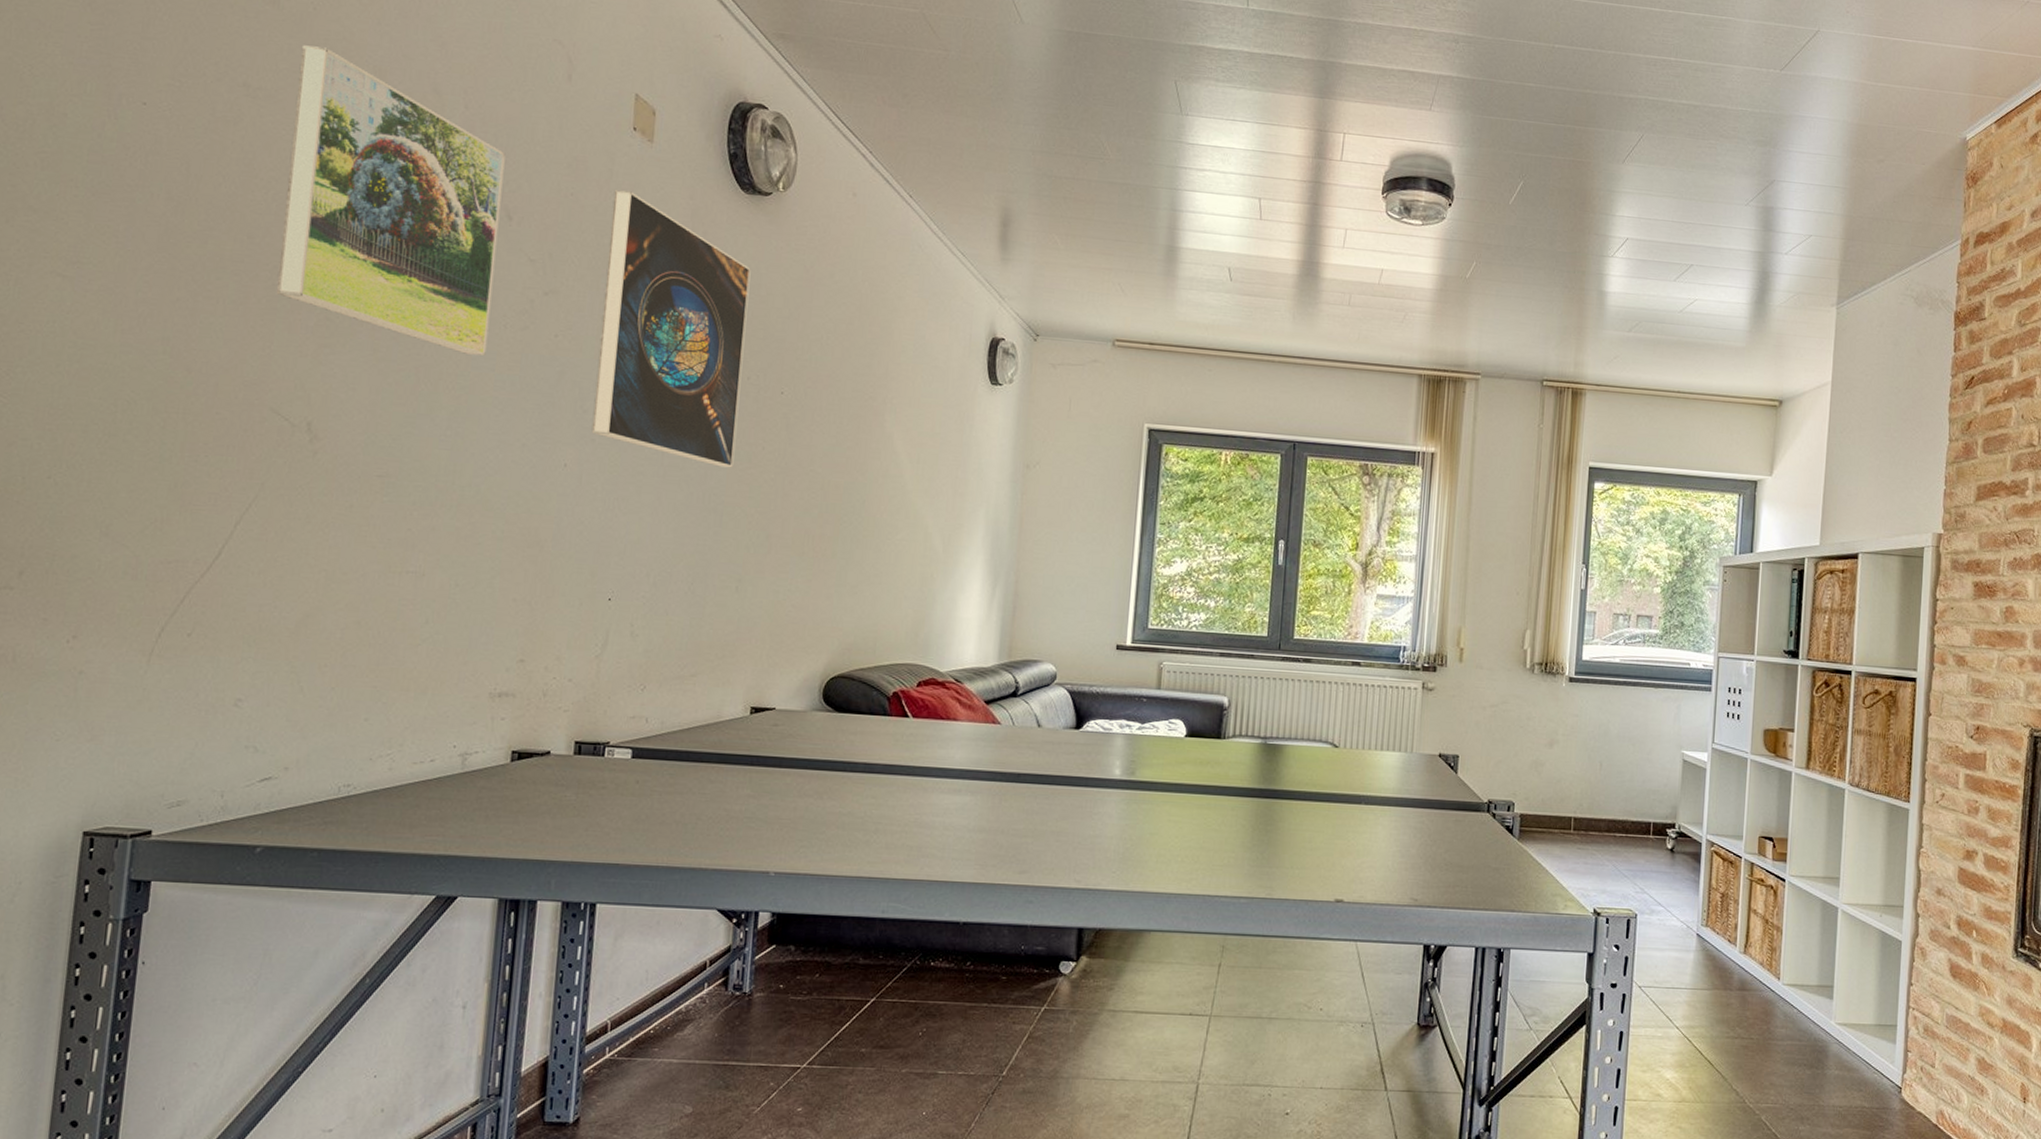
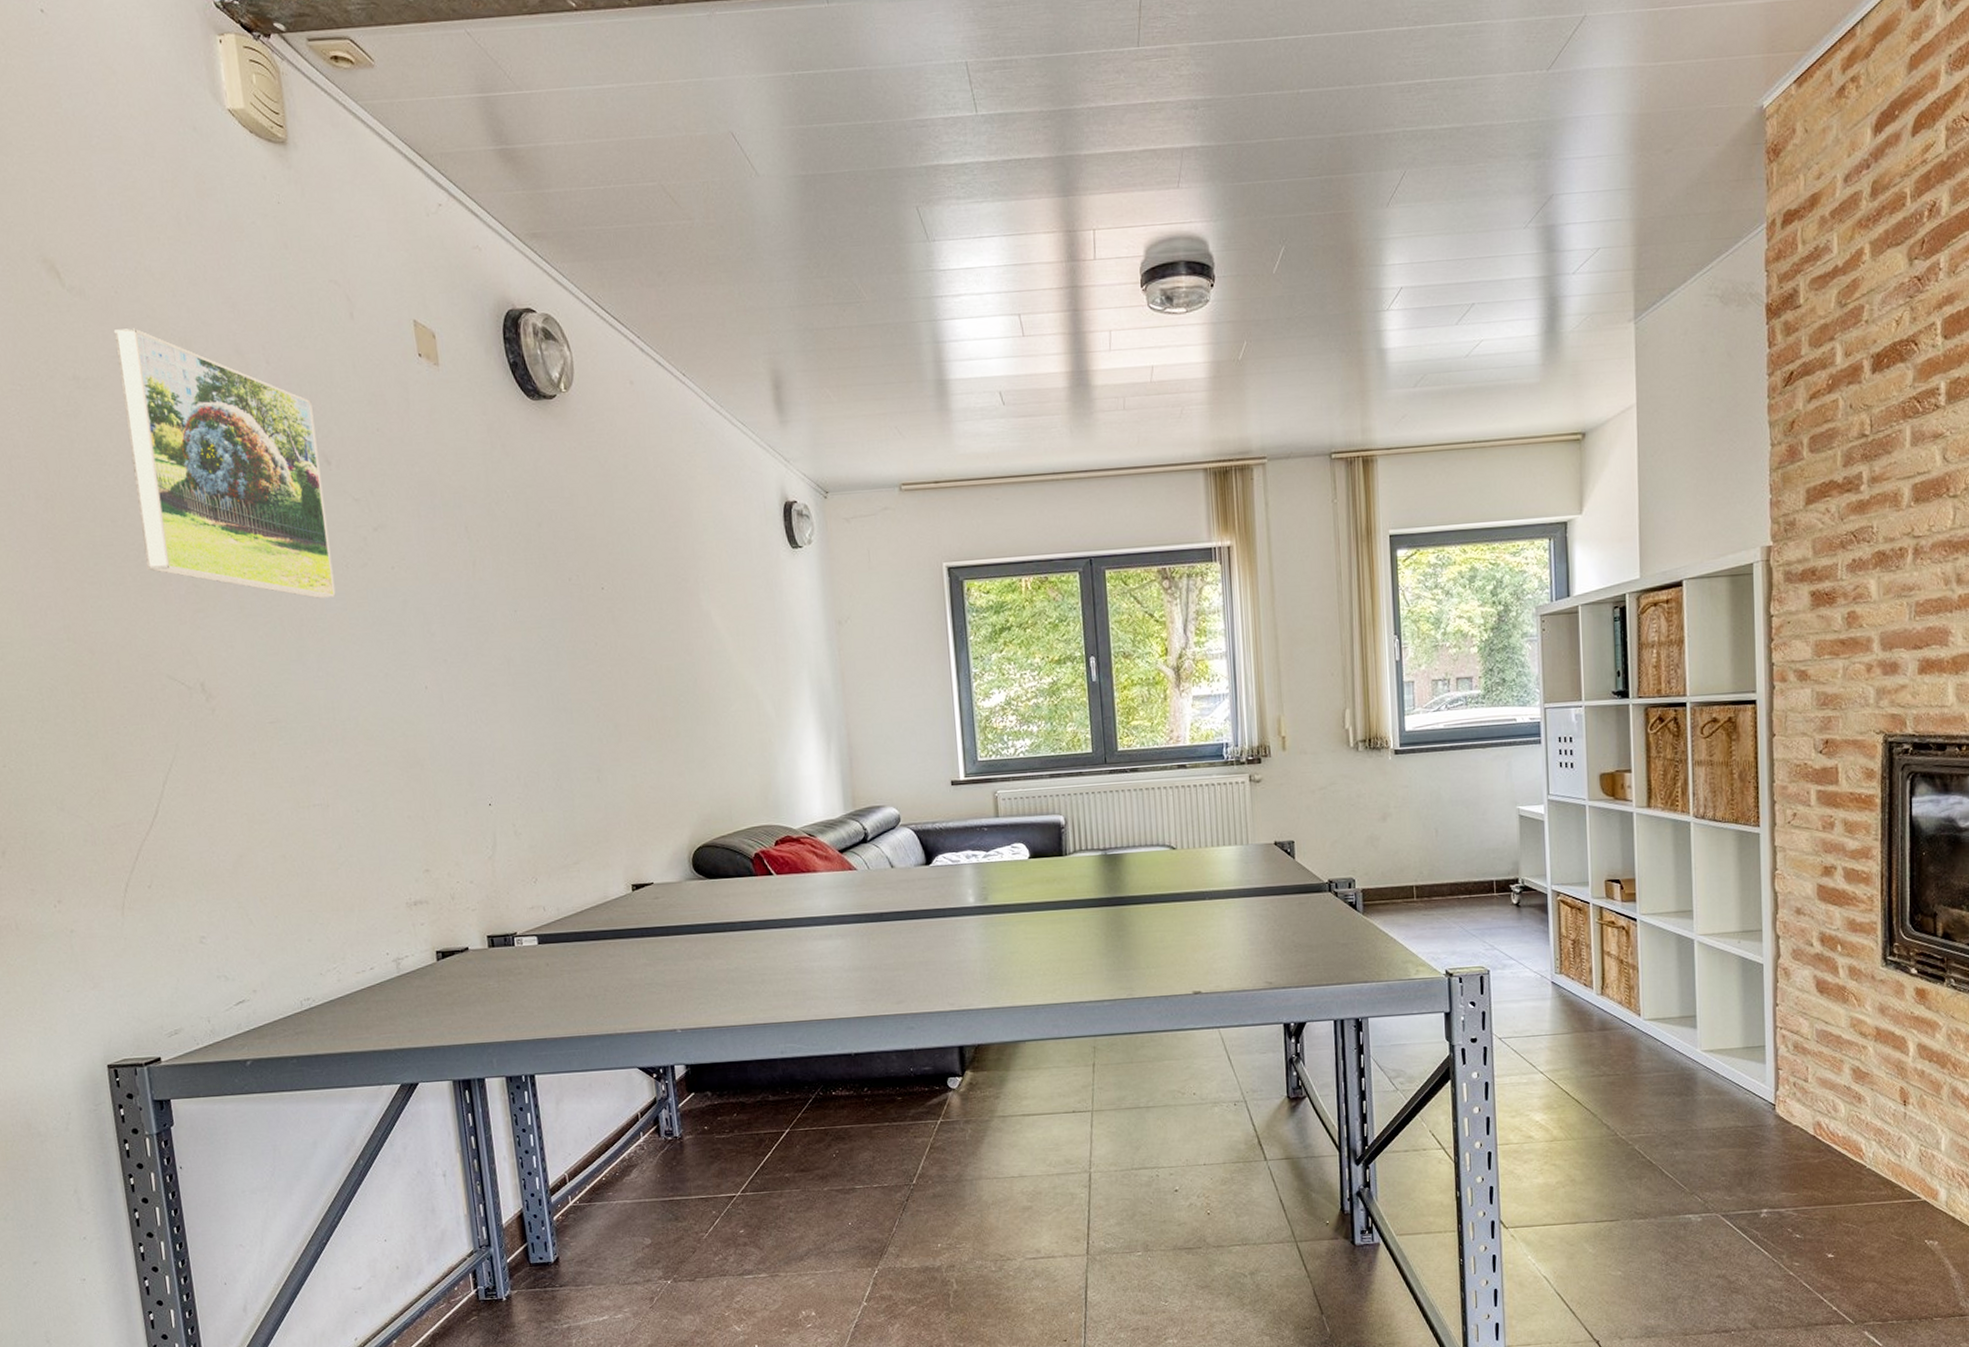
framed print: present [591,190,751,468] -> none [414,417,573,668]

